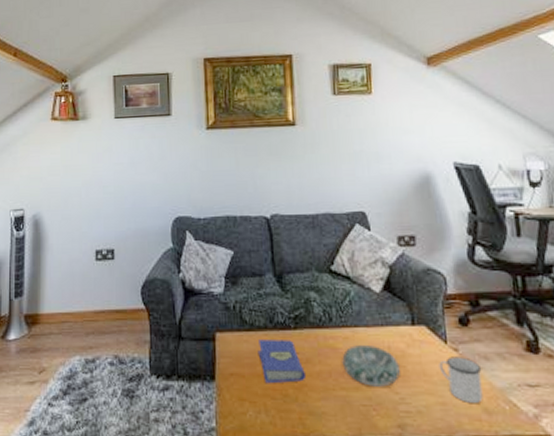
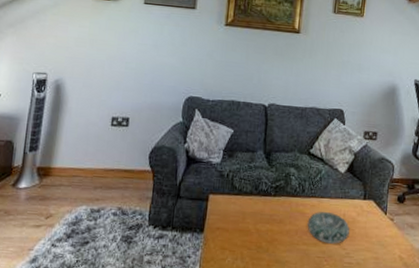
hardcover book: present [258,339,307,384] -> none [242,202,278,238]
mug: present [439,356,483,403] -> none [378,224,408,259]

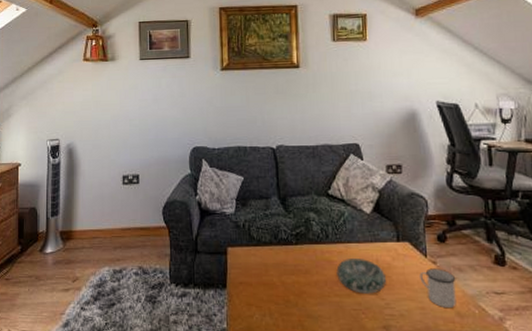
mug: none [378,224,408,259] -> present [419,268,457,308]

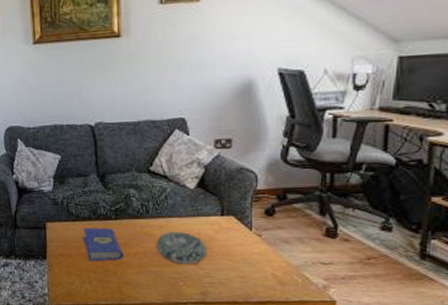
hardcover book: none [264,253,306,291] -> present [82,228,125,262]
mug: present [419,268,457,308] -> none [242,241,281,277]

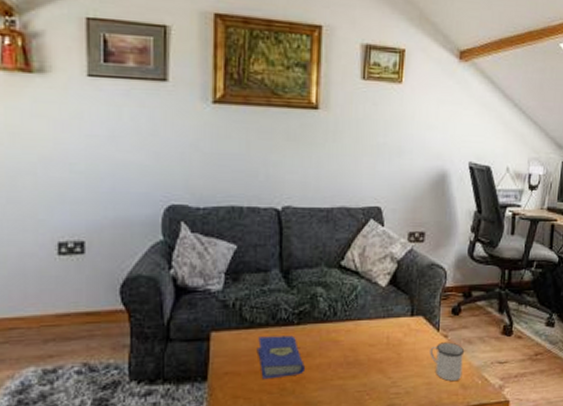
decorative bowl: present [156,232,207,264] -> none [342,336,395,374]
mug: none [242,241,281,277] -> present [430,342,465,381]

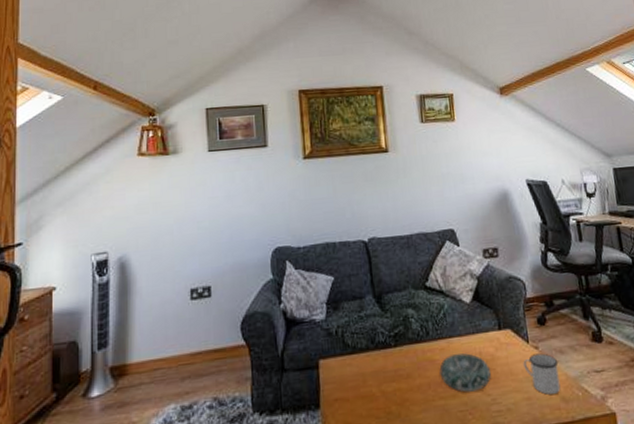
hardcover book: present [257,335,306,380] -> none [361,358,408,405]
decorative bowl: none [342,336,395,374] -> present [439,353,491,392]

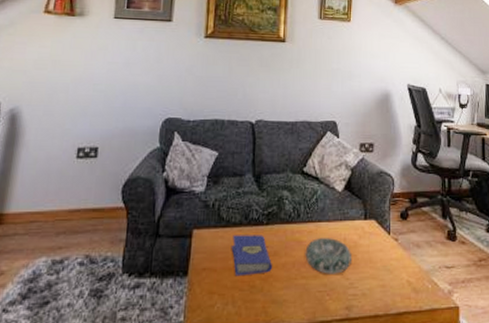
hardcover book: none [361,358,408,405] -> present [231,235,273,277]
mug: present [523,353,561,395] -> none [382,245,414,284]

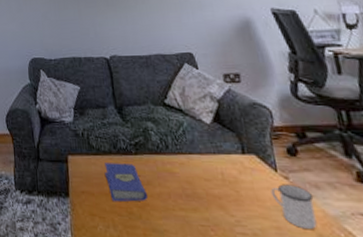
decorative bowl: present [305,238,351,274] -> none [179,170,234,210]
mug: none [382,245,414,284] -> present [271,184,317,229]

